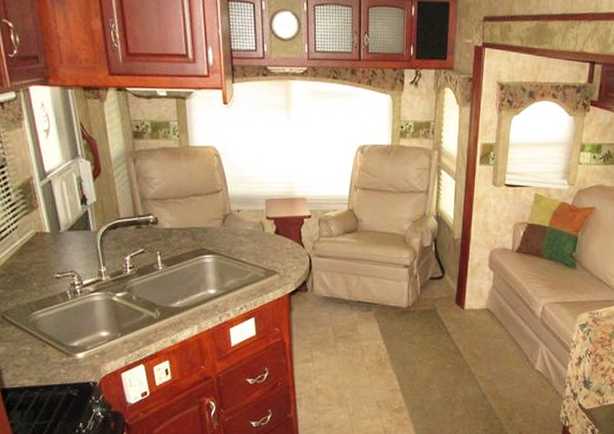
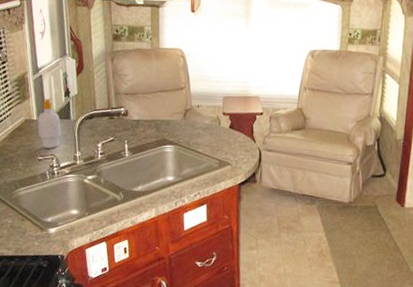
soap bottle: none [50,207,81,264] -> present [37,98,61,149]

